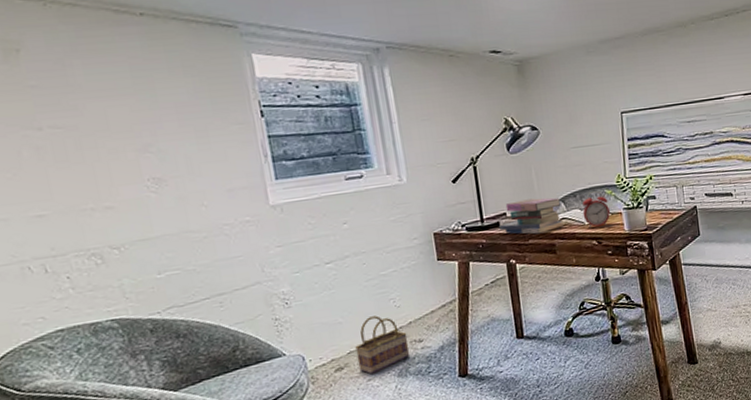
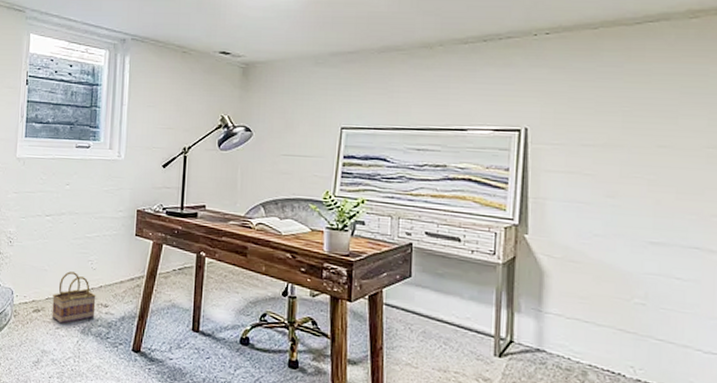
books: present [498,197,564,235] -> none [195,196,261,234]
alarm clock: present [582,191,611,228] -> none [281,203,312,241]

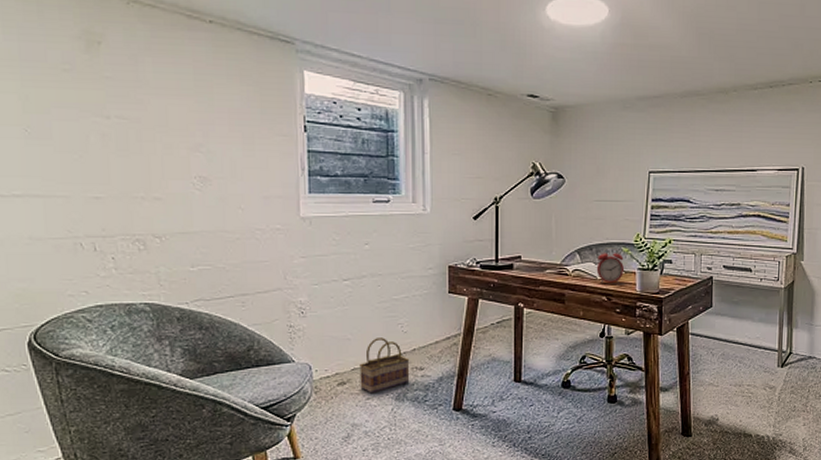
alarm clock: none [281,203,312,241] -> present [596,247,625,283]

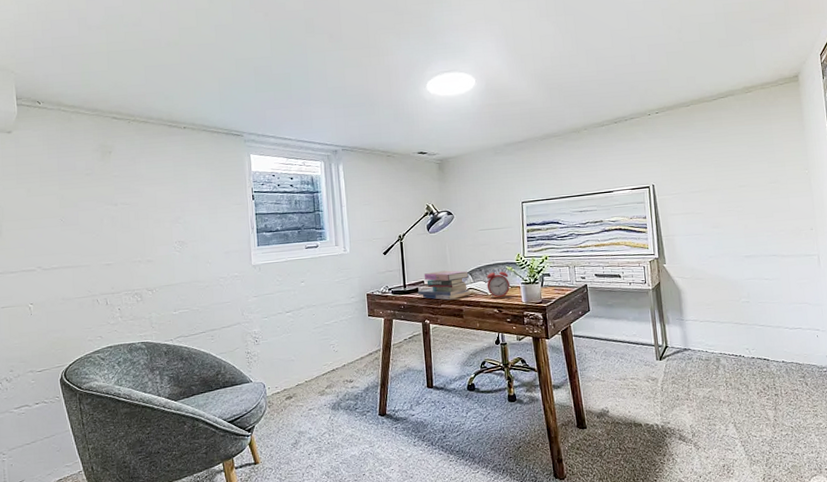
basket: present [359,338,410,394] -> none [302,357,343,405]
books: none [511,246,576,282] -> present [417,270,470,300]

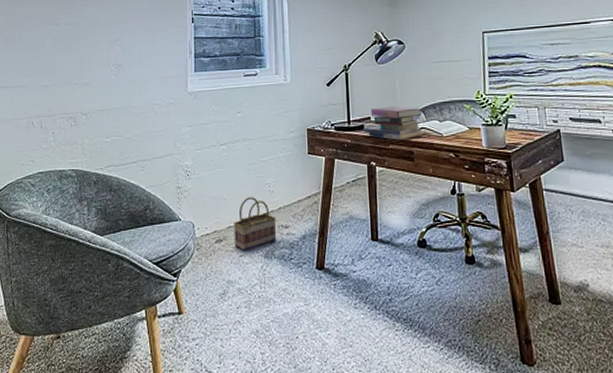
basket: none [302,357,343,405] -> present [234,197,277,251]
alarm clock: present [486,267,511,298] -> none [441,105,469,140]

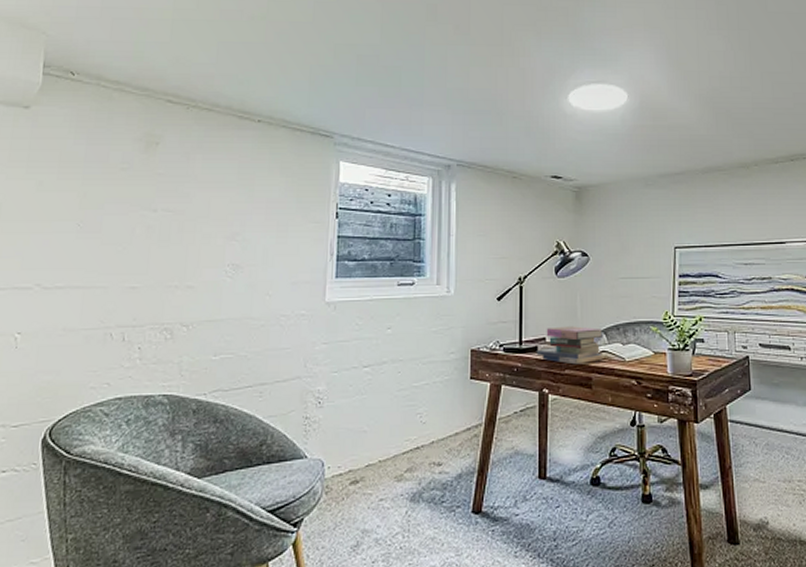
basket: present [234,197,277,251] -> none [373,429,427,494]

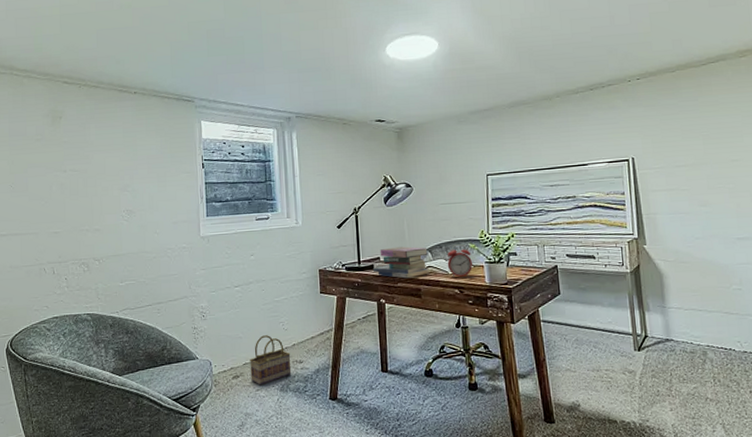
basket: none [373,429,427,494] -> present [250,335,292,385]
alarm clock: none [624,326,654,365] -> present [447,244,473,277]

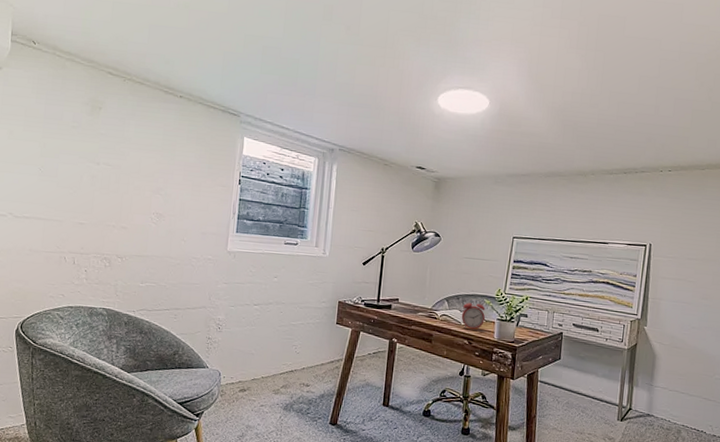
basket: present [250,335,292,385] -> none [257,355,299,402]
books: present [372,246,429,279] -> none [389,291,445,323]

